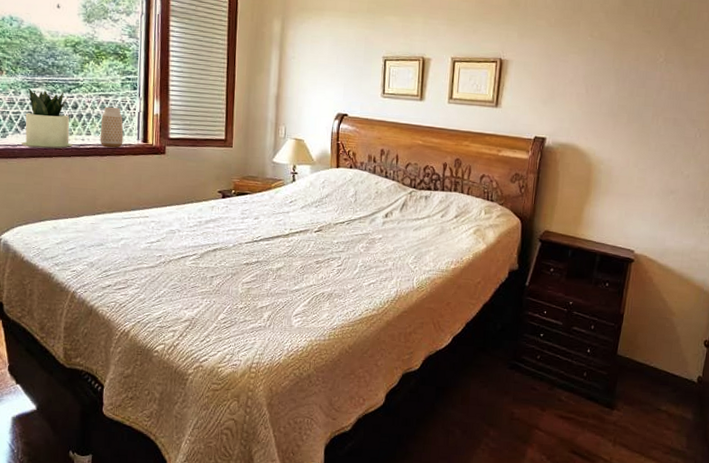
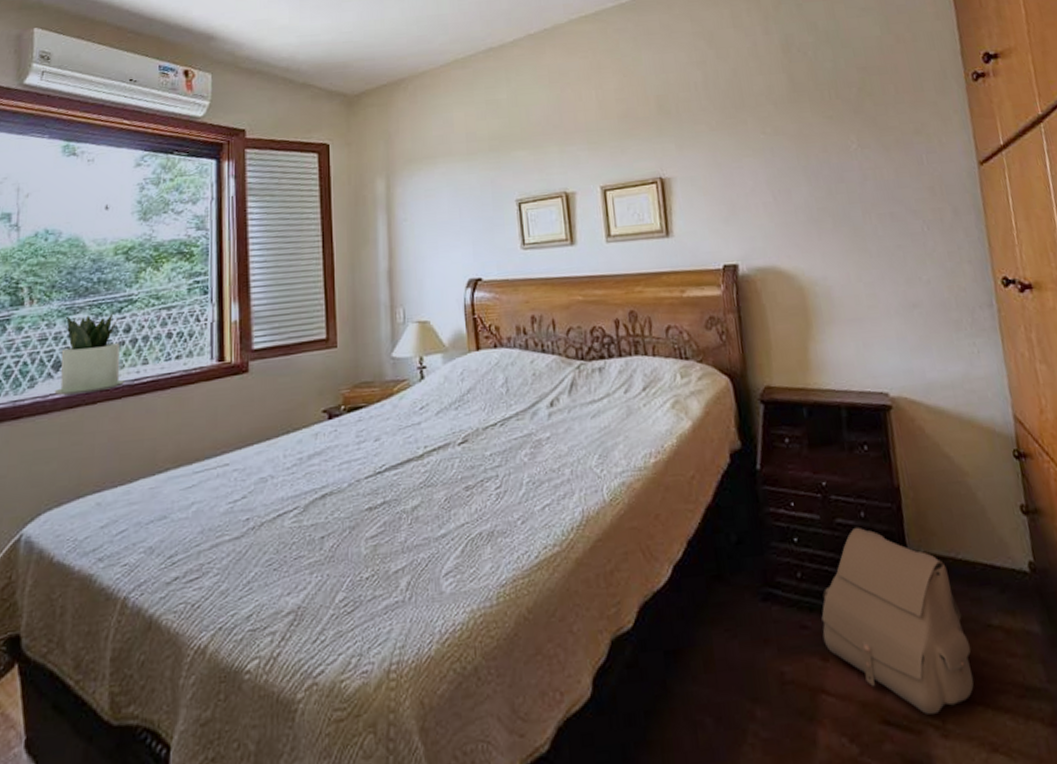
vase: present [100,106,124,149] -> none [160,321,192,378]
satchel: none [545,334,643,453] -> present [821,527,974,715]

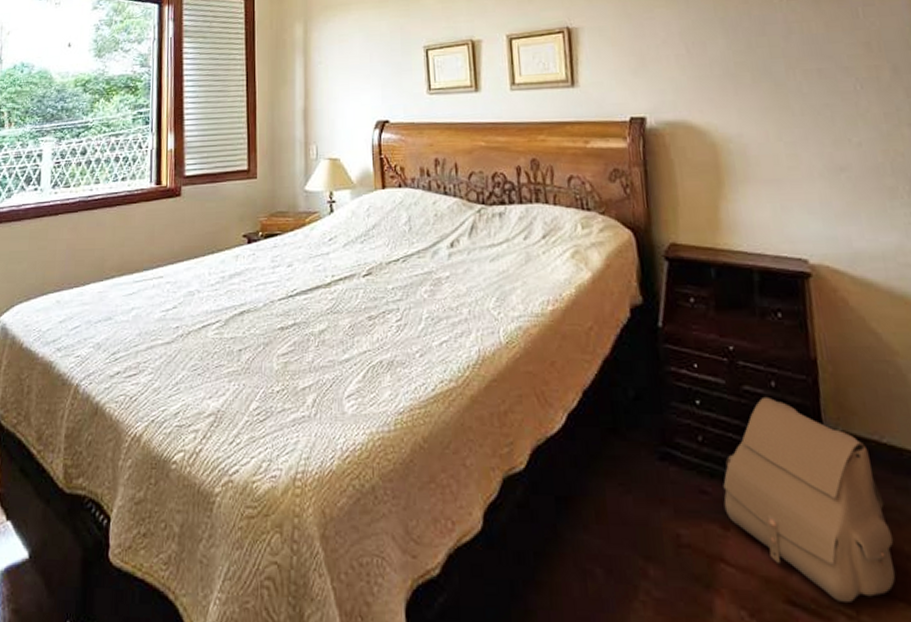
planter: present [54,313,125,396] -> none [26,137,81,206]

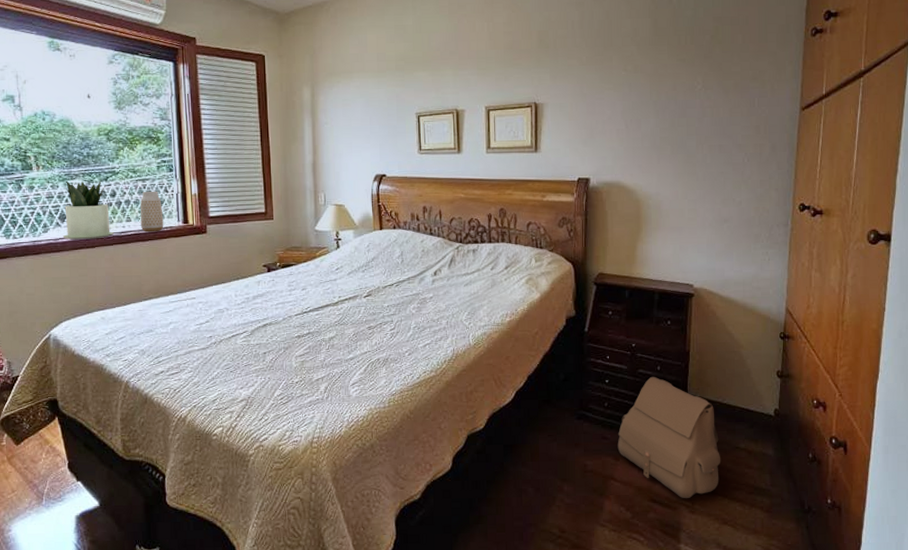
planter: none [26,137,81,206] -> present [62,181,115,240]
vase: none [109,147,135,196] -> present [140,191,164,233]

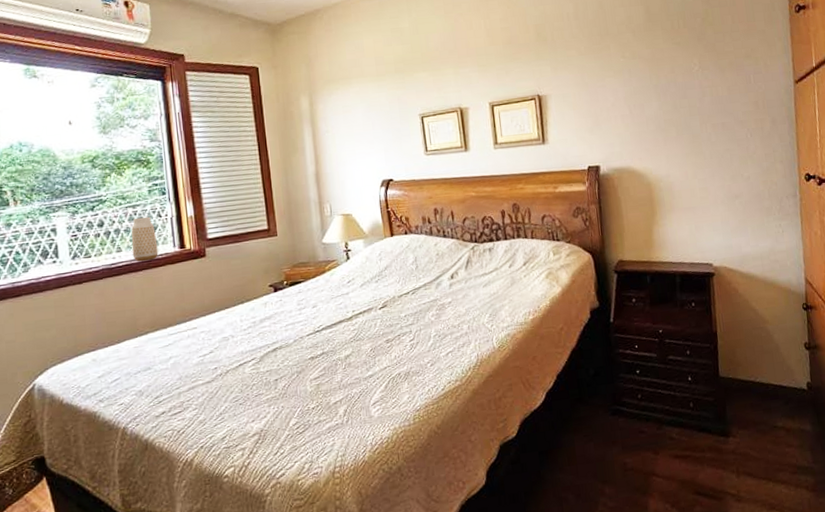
planter: present [62,181,115,240] -> none [45,211,104,278]
satchel: present [617,376,721,498] -> none [655,361,762,487]

